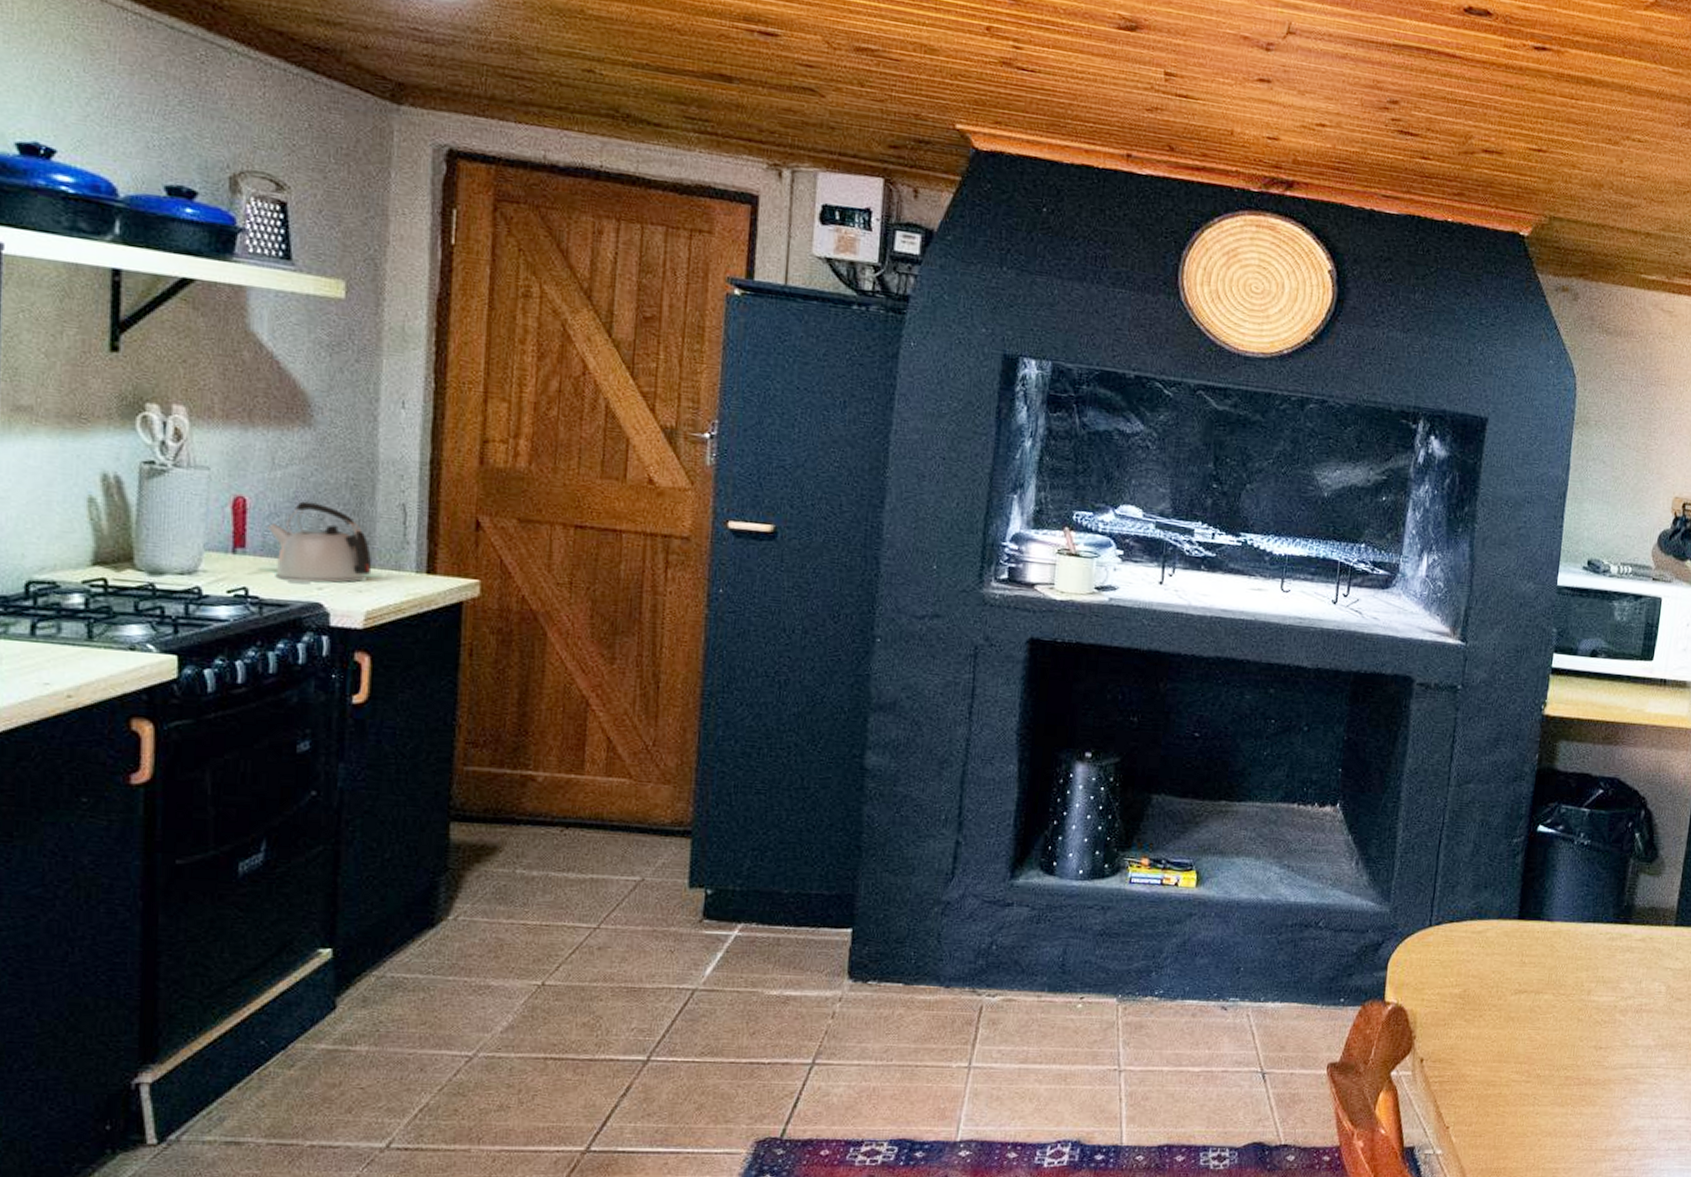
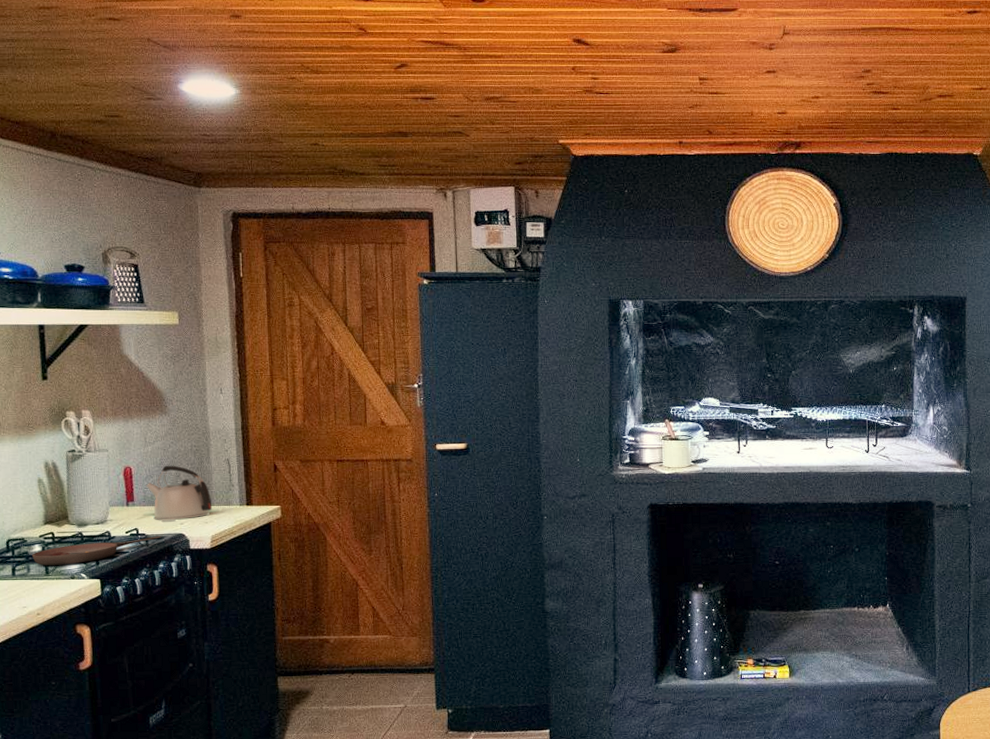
frying pan: none [67,600,284,629] -> present [32,536,161,565]

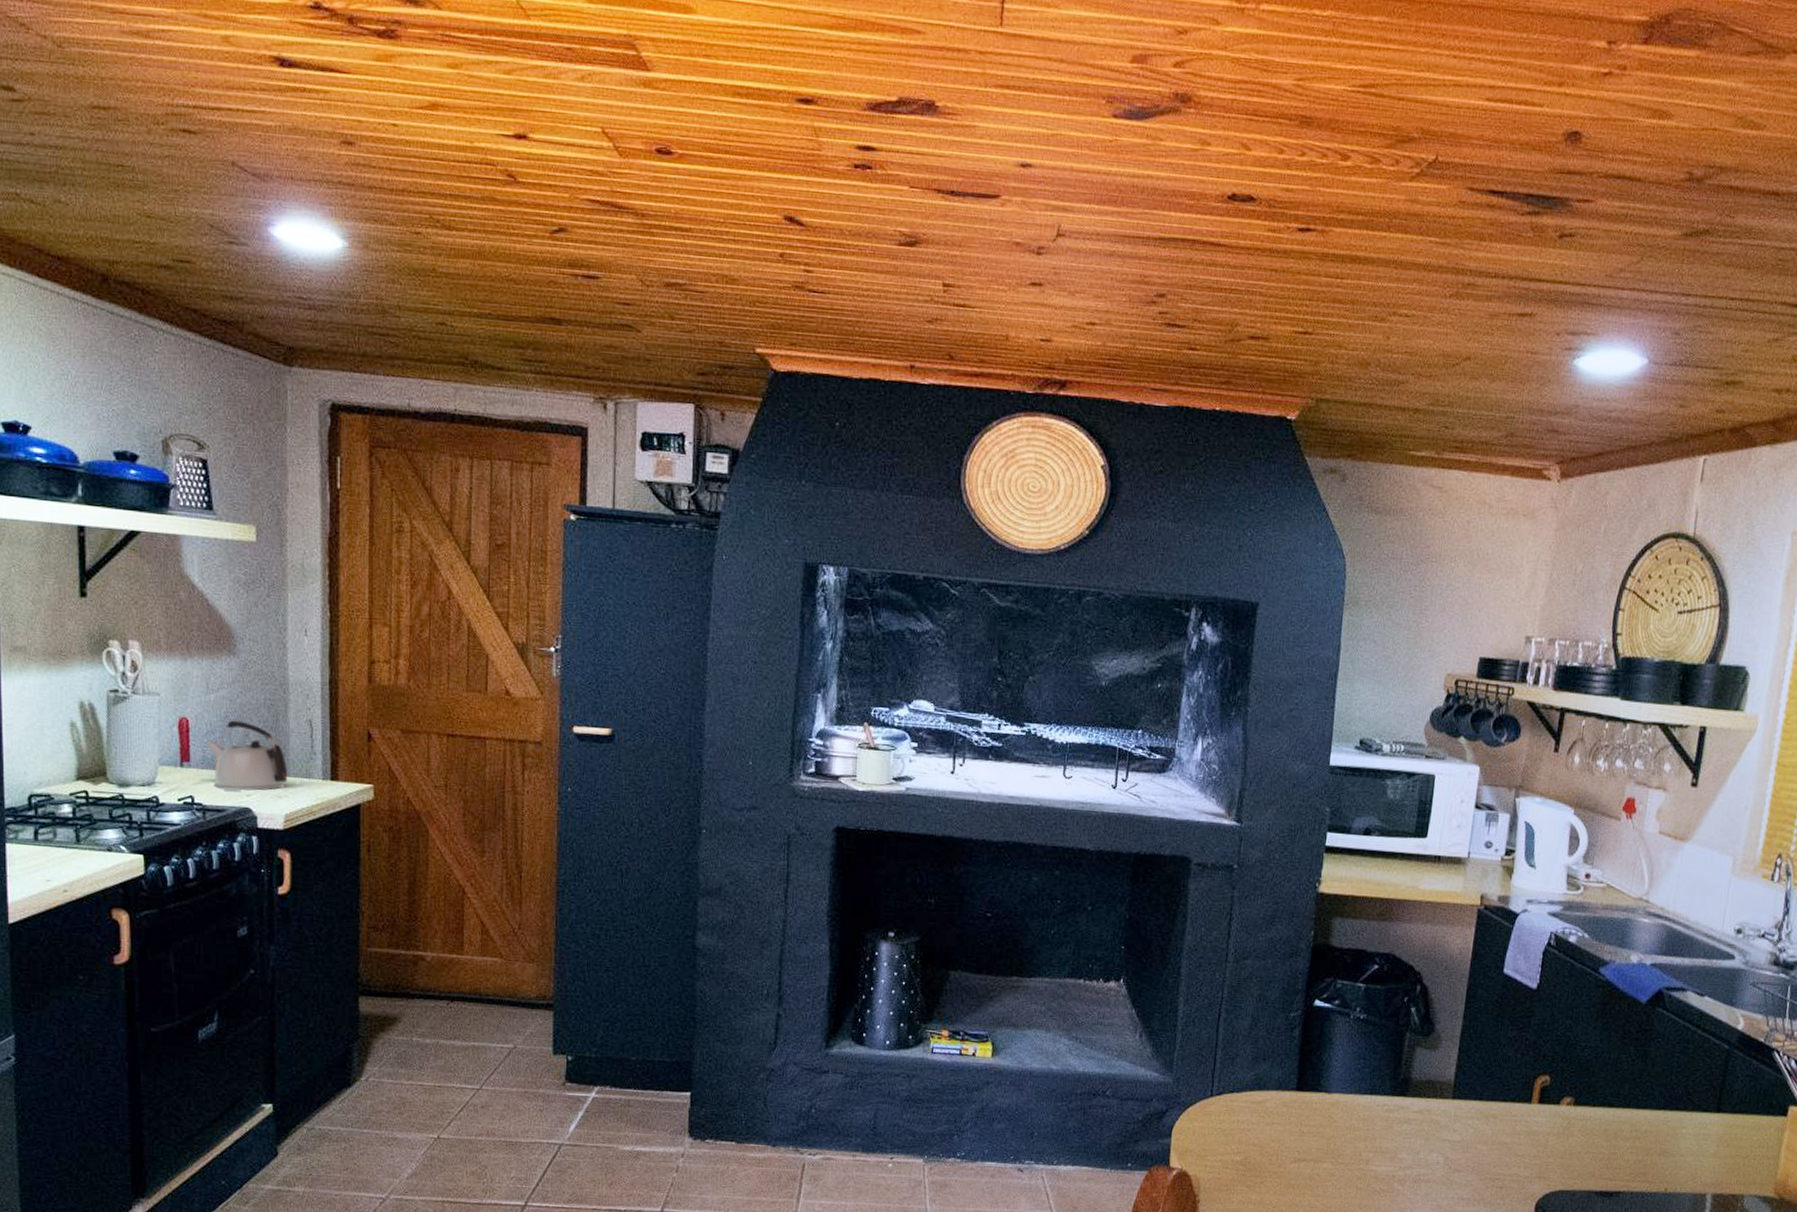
frying pan: present [32,536,161,565] -> none [60,808,222,834]

